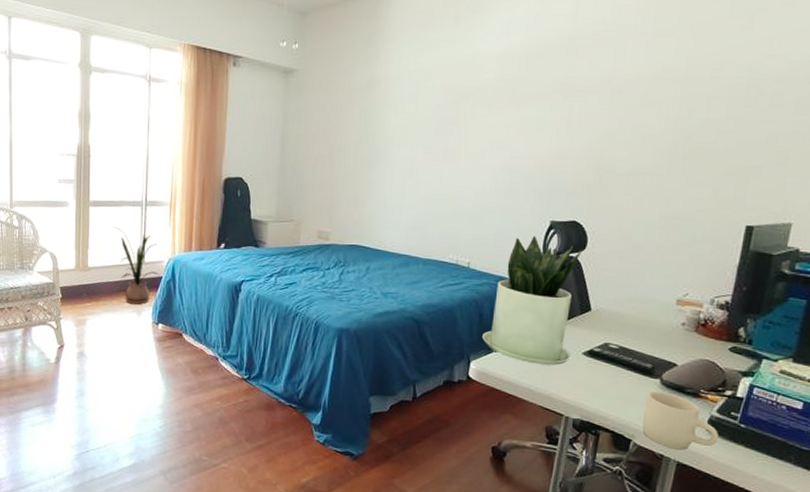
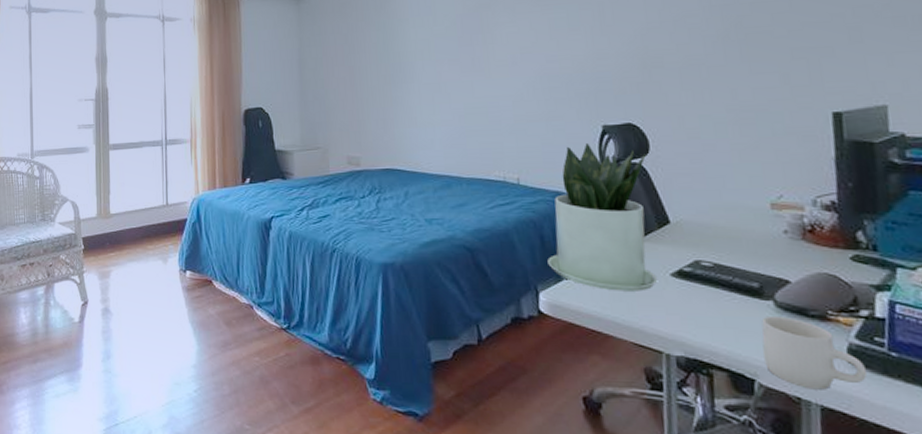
house plant: present [113,227,160,305] -> none [134,169,185,251]

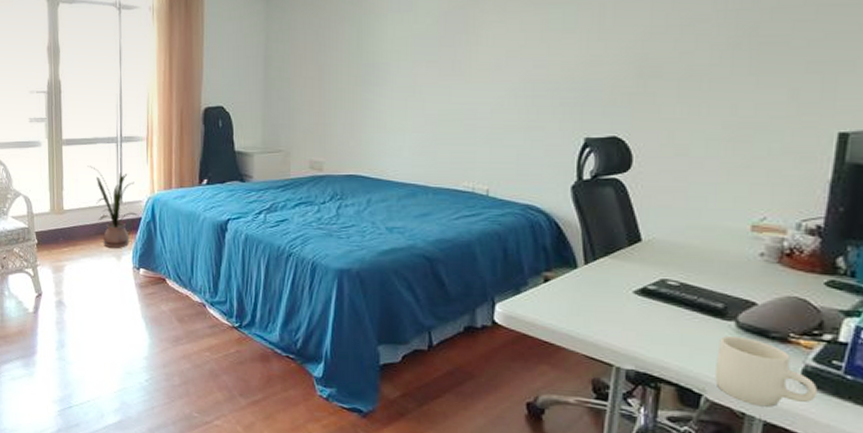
house plant: none [134,169,185,251] -> present [87,166,139,248]
planter: present [547,142,657,291] -> none [508,155,627,307]

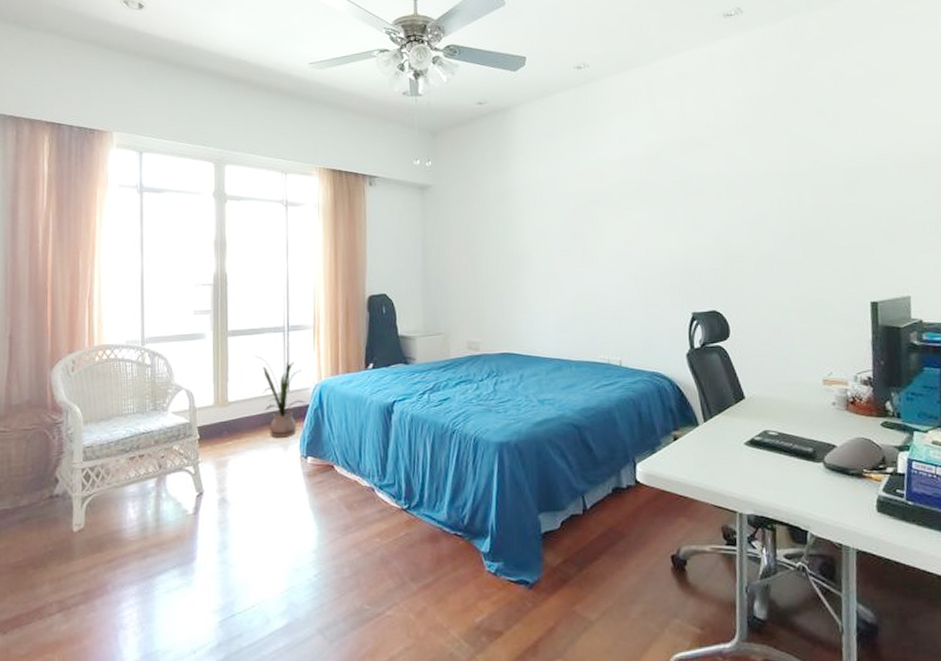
mug: present [715,335,818,407] -> none [814,475,891,536]

